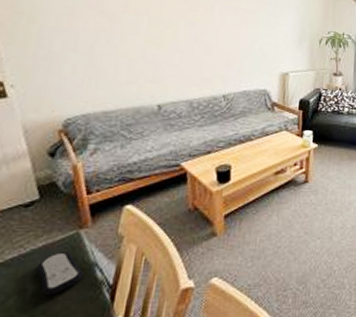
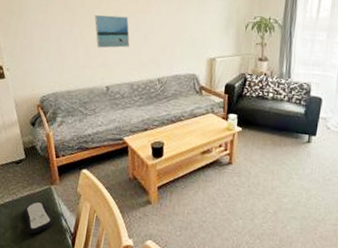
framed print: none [141,22,188,61] -> present [94,15,130,48]

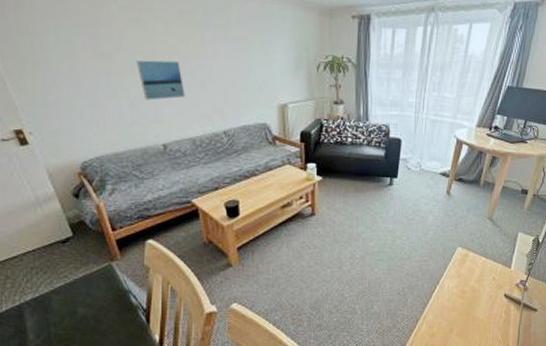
remote control: present [24,201,54,234] -> none [82,281,121,318]

